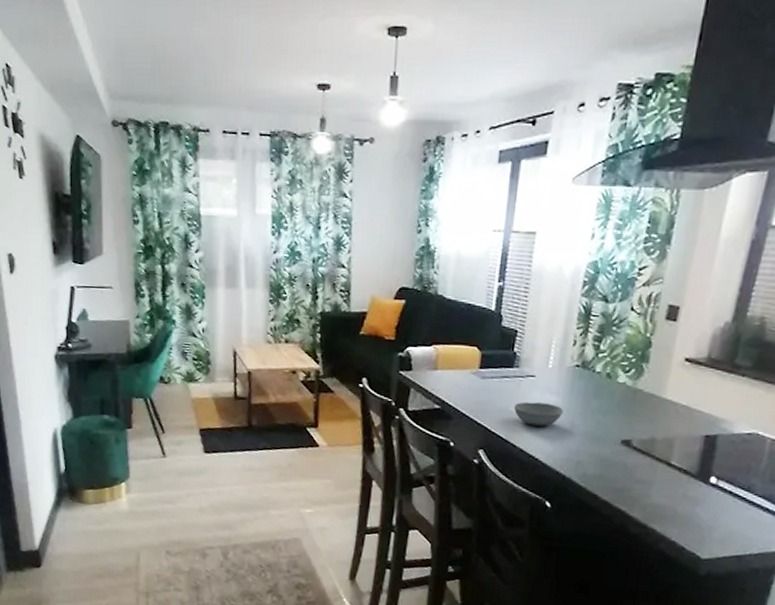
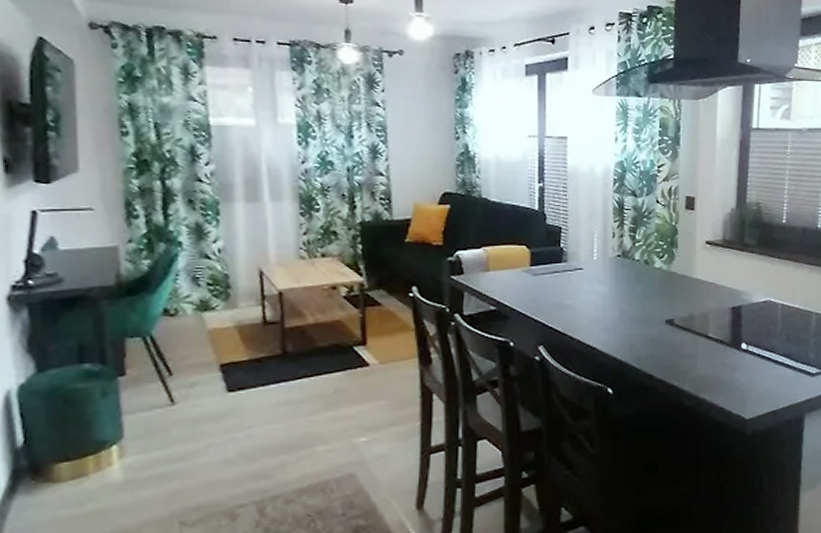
bowl: present [513,401,563,427] -> none [566,293,612,316]

